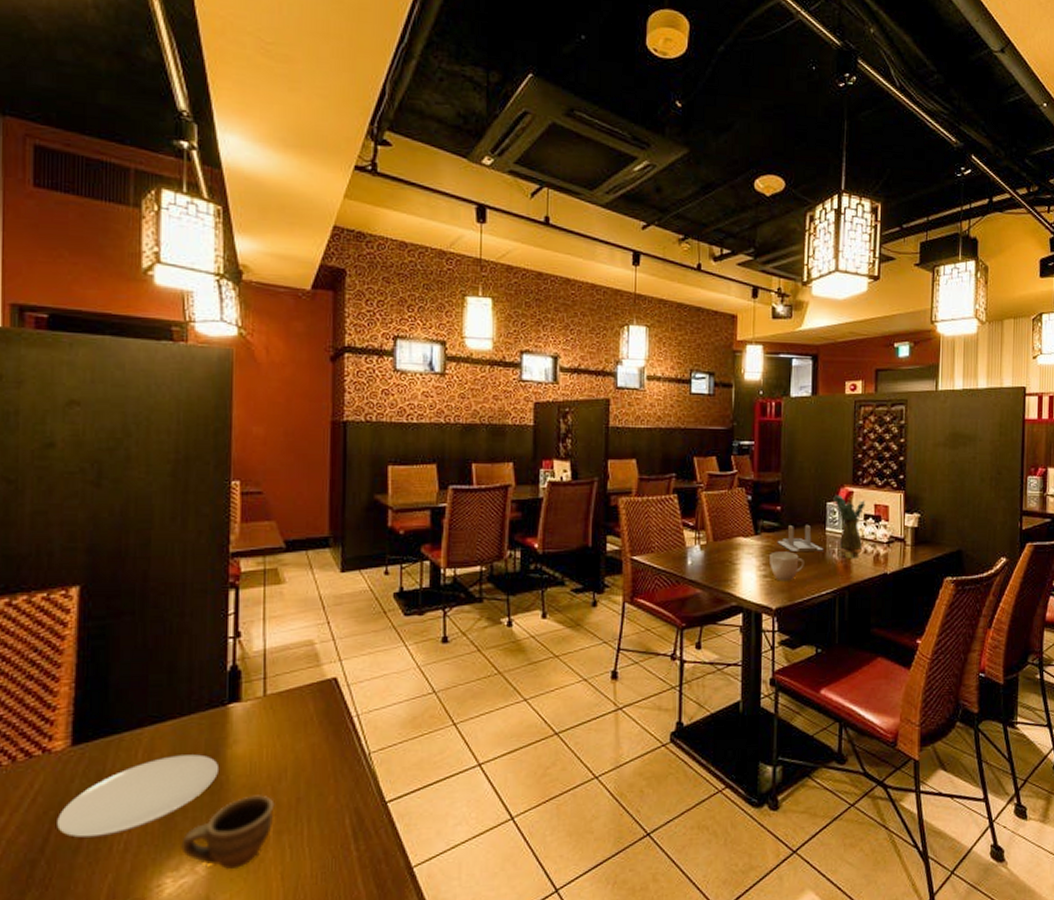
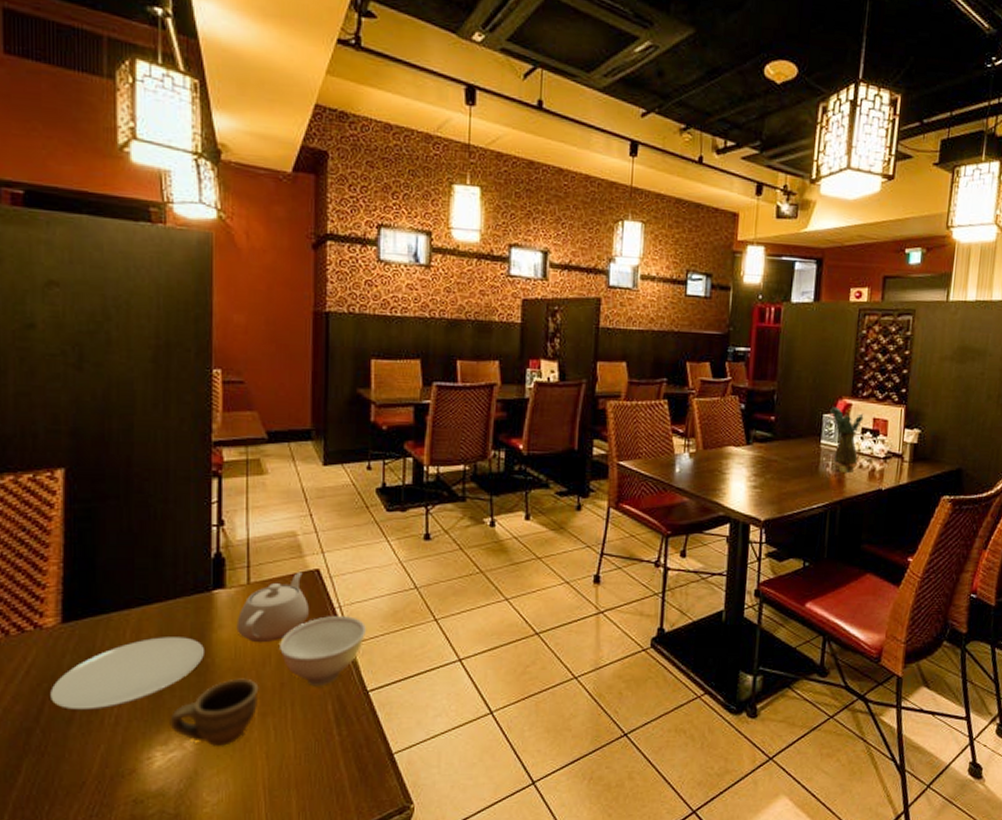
teapot: none [252,681,326,757] -> present [236,571,309,643]
bowl: none [296,725,385,800] -> present [280,616,367,687]
cup: present [770,551,804,582] -> none [760,462,797,494]
napkin holder: present [777,524,824,551] -> none [769,436,817,464]

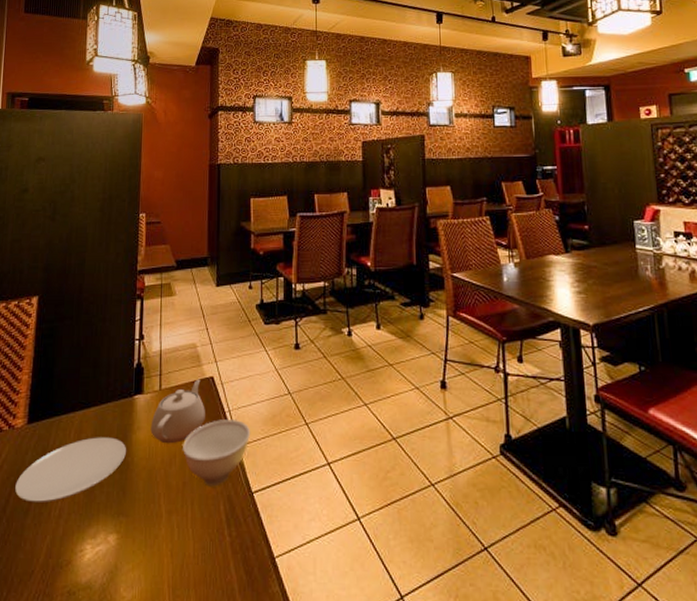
cup: present [169,678,259,747] -> none [98,476,167,543]
vase: present [830,404,864,473] -> none [639,211,677,275]

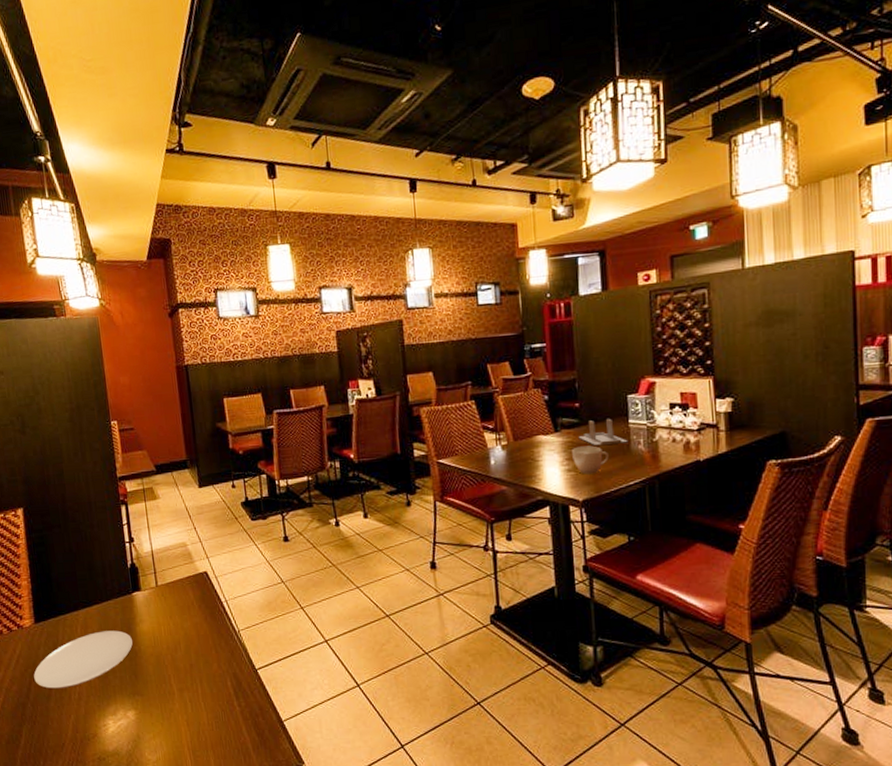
teapot: present [150,379,205,444] -> none [152,574,204,633]
bowl: present [183,420,251,487] -> none [185,608,249,667]
cup: none [582,268,618,298] -> present [572,445,609,475]
napkin holder: none [588,242,636,268] -> present [578,418,628,445]

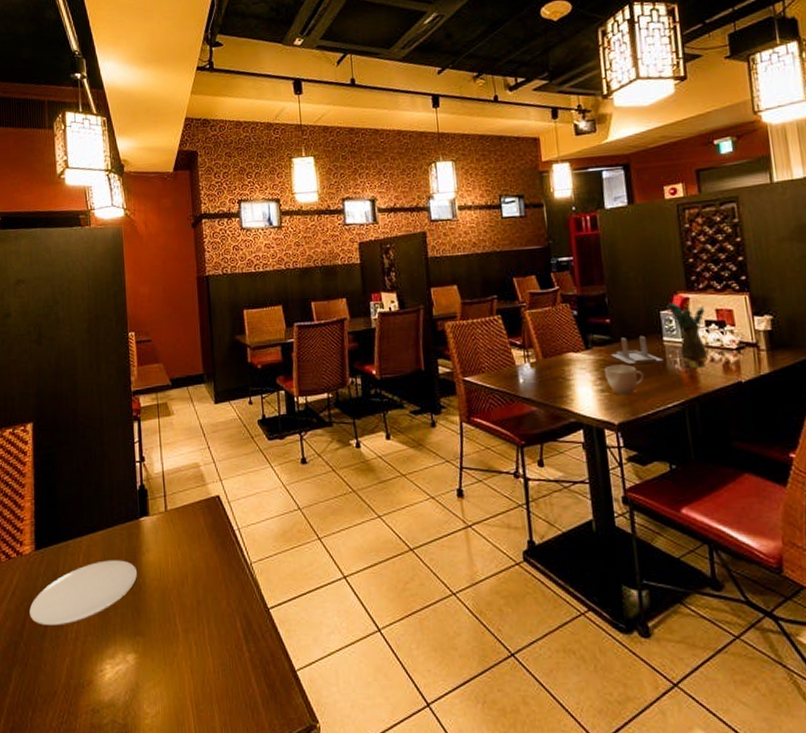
vase: none [634,385,671,448] -> present [666,301,709,368]

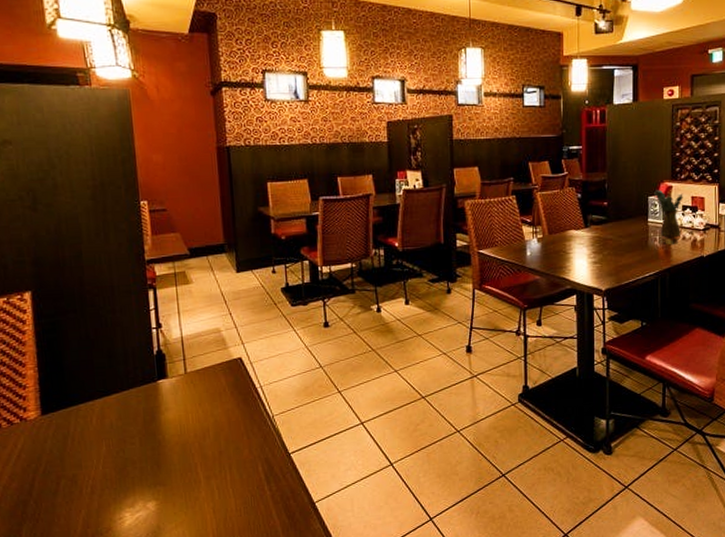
plate: present [29,560,137,627] -> none [38,419,156,485]
cup: present [604,364,644,396] -> none [599,241,629,267]
napkin holder: present [611,335,664,364] -> none [605,216,647,241]

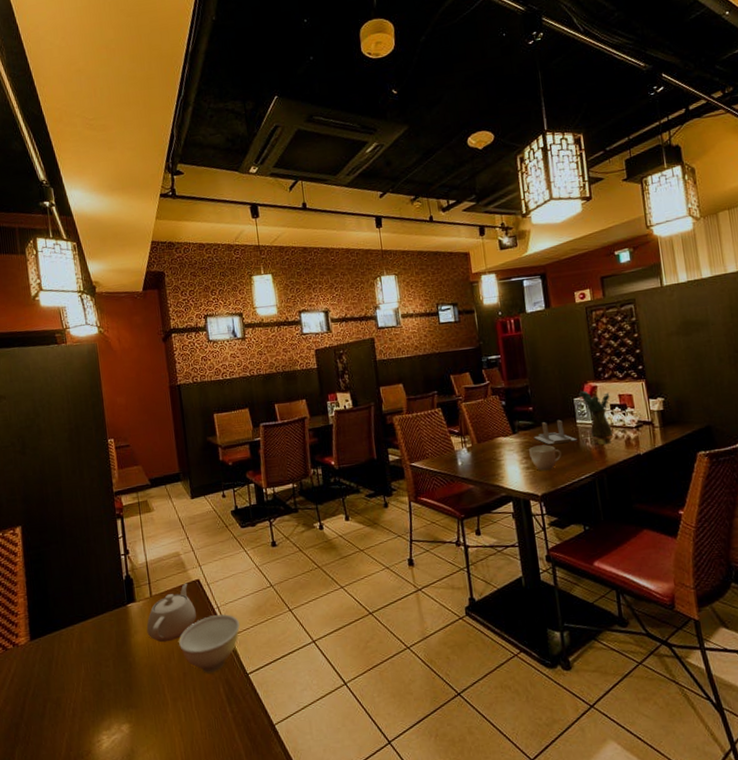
teapot: none [179,360,236,421] -> present [146,583,196,643]
bowl: none [215,394,285,453] -> present [179,614,240,674]
cup: none [599,241,629,267] -> present [529,445,562,471]
napkin holder: none [605,216,647,241] -> present [534,419,577,445]

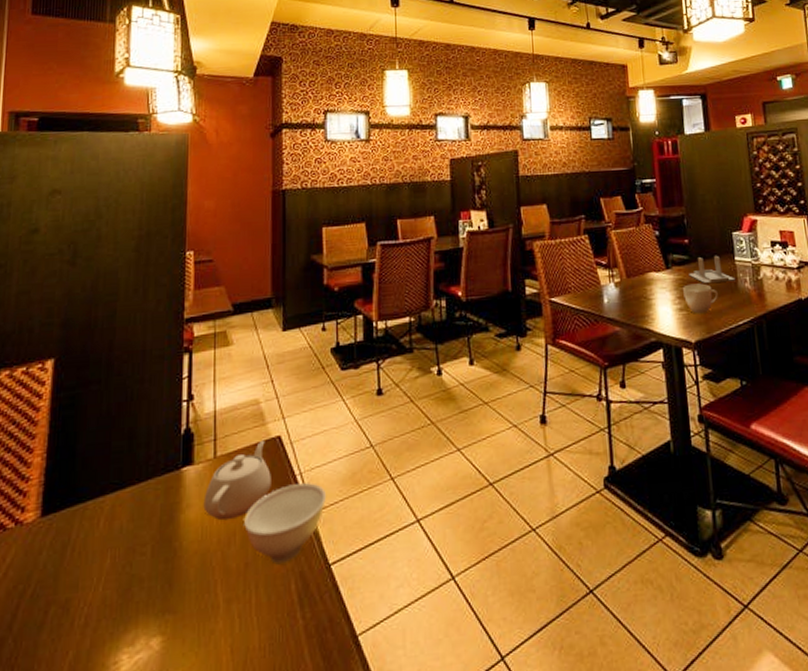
vase: present [578,389,614,445] -> none [737,222,774,286]

